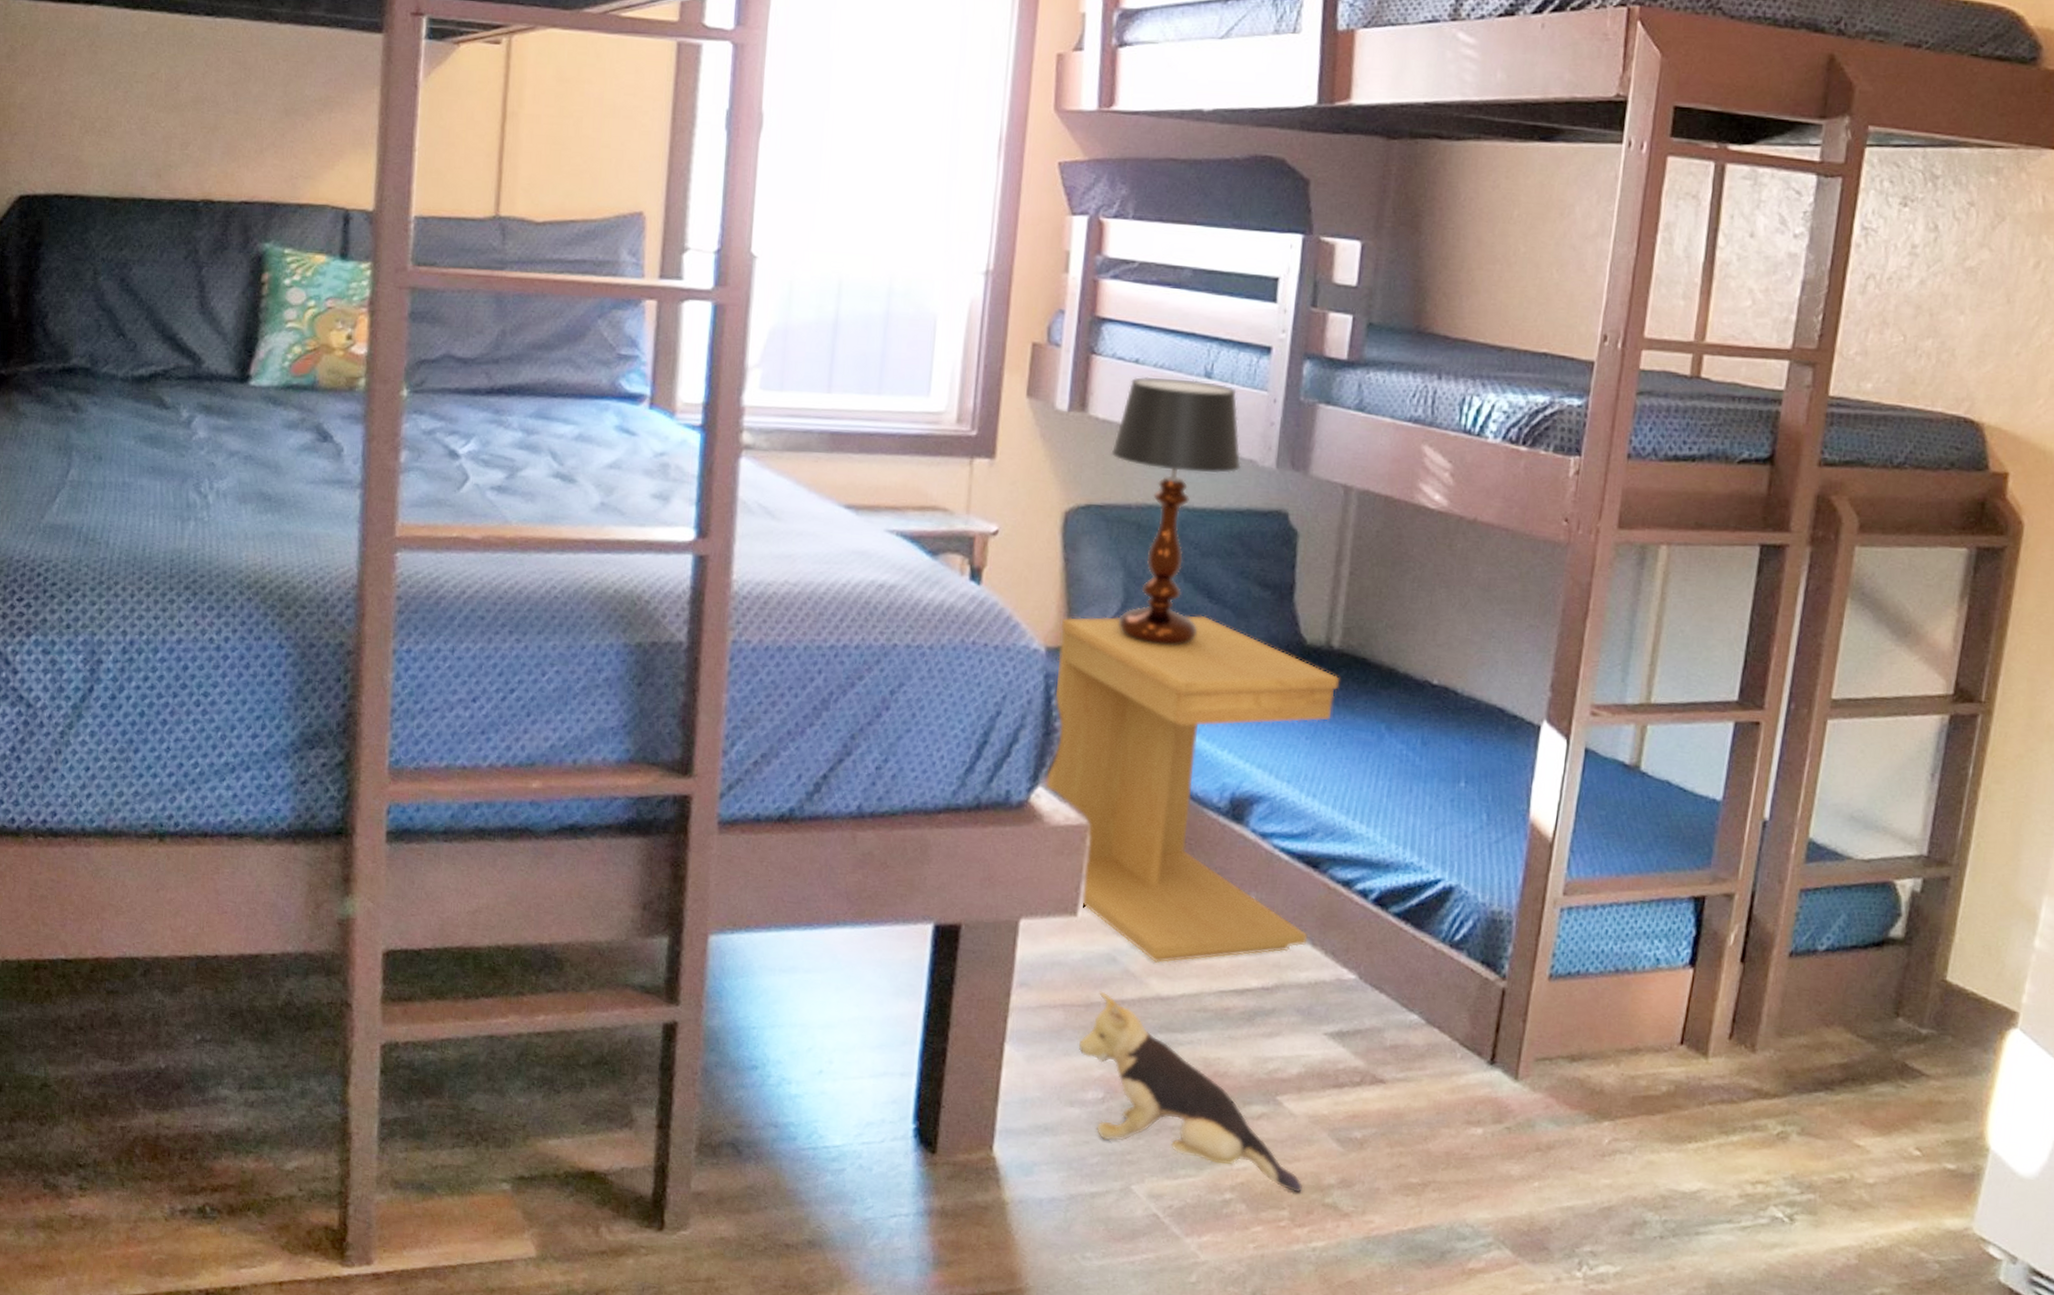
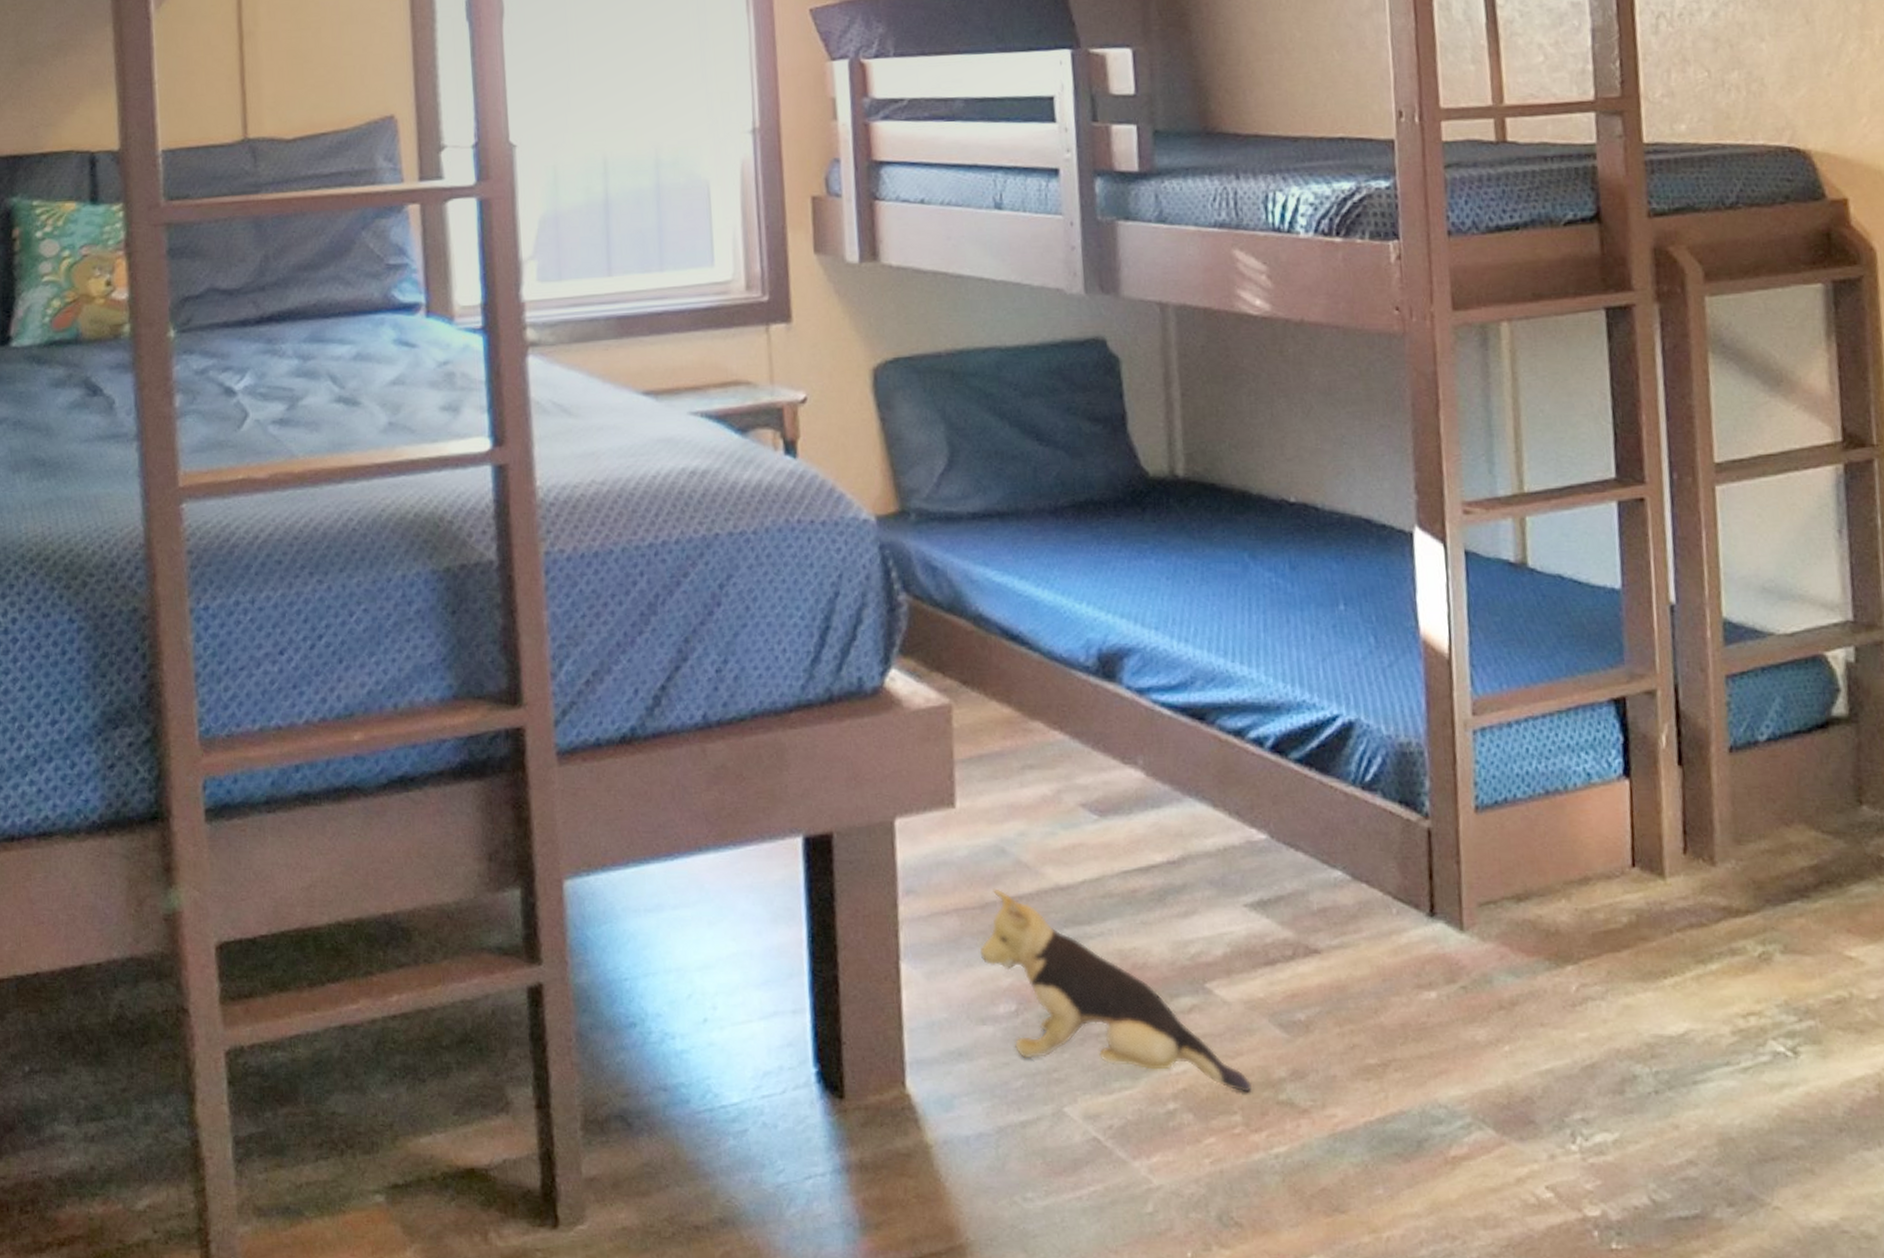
side table: present [1045,615,1340,963] -> none [888,459,1208,849]
table lamp: present [1111,376,1241,646] -> none [910,213,1048,498]

